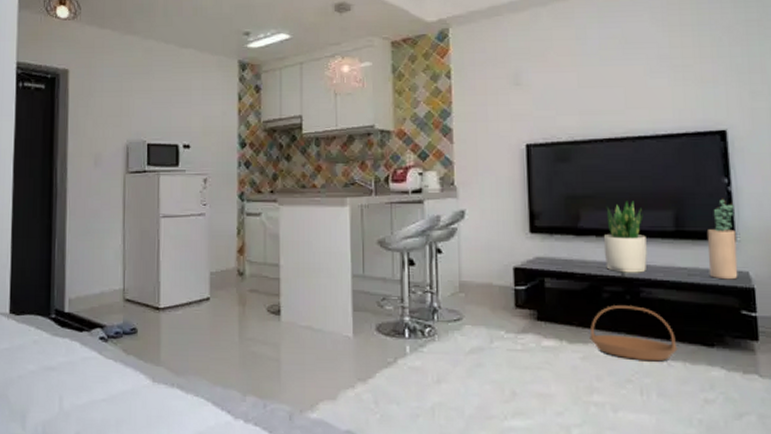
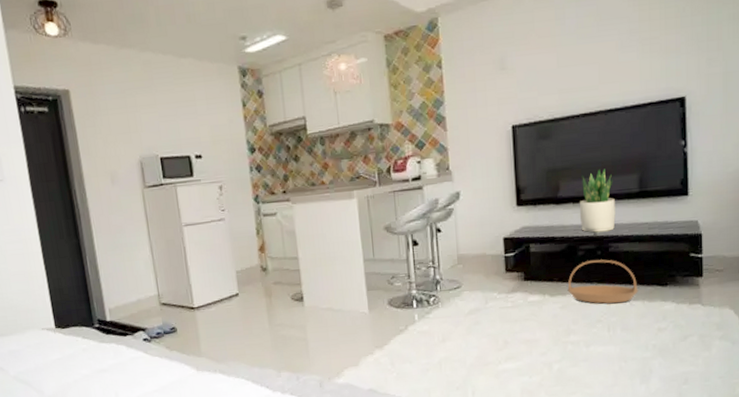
vase: present [706,198,738,280] -> none [665,158,689,230]

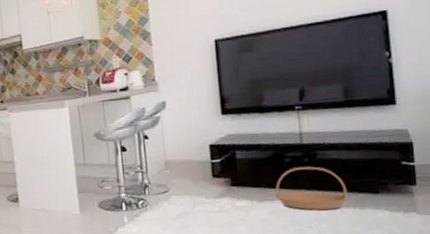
planter: present [580,169,616,233] -> none [285,79,322,141]

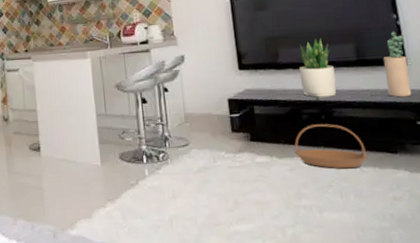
planter: none [285,79,322,141] -> present [299,38,337,98]
vase: none [371,69,399,138] -> present [382,31,412,98]

